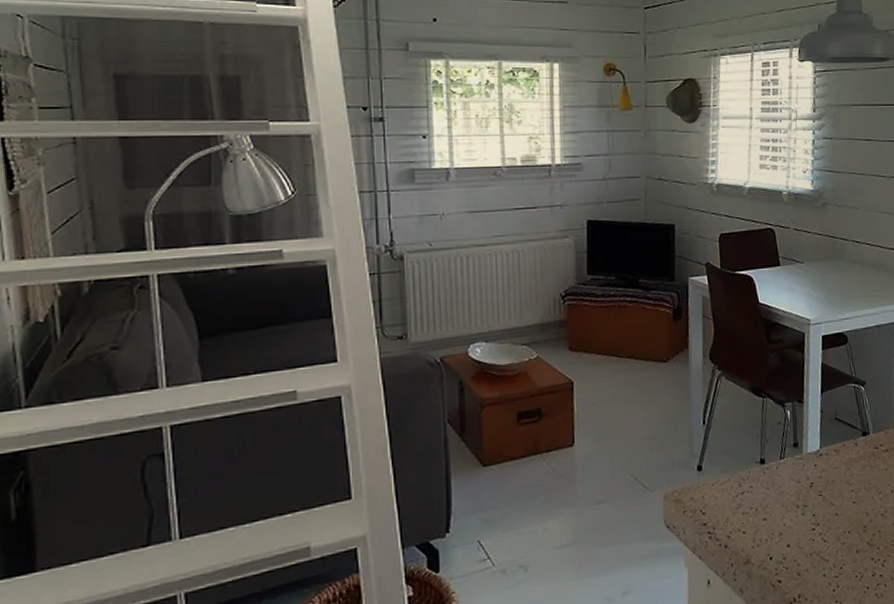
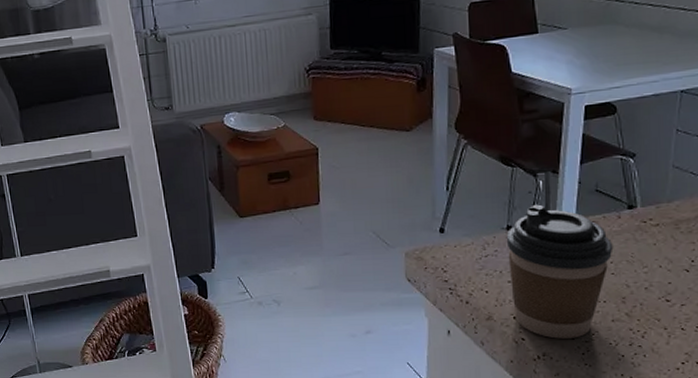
coffee cup: none [760,435,853,577] -> present [506,204,614,339]

